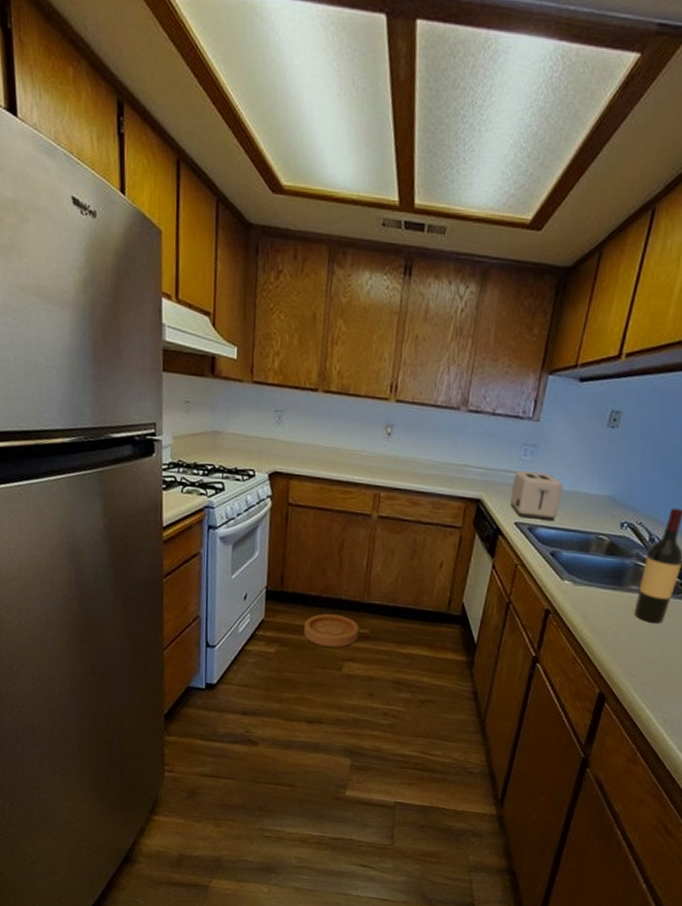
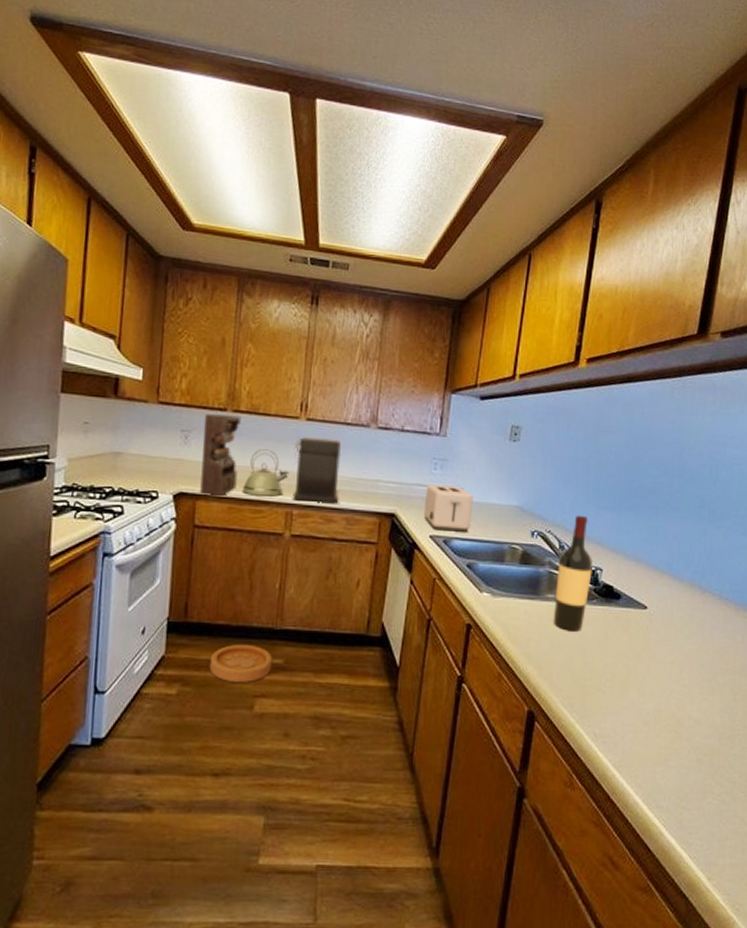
spice rack: none [292,394,332,477] -> present [199,414,241,497]
kettle: none [333,429,378,479] -> present [242,448,290,497]
coffee maker: none [380,419,430,488] -> present [292,437,342,504]

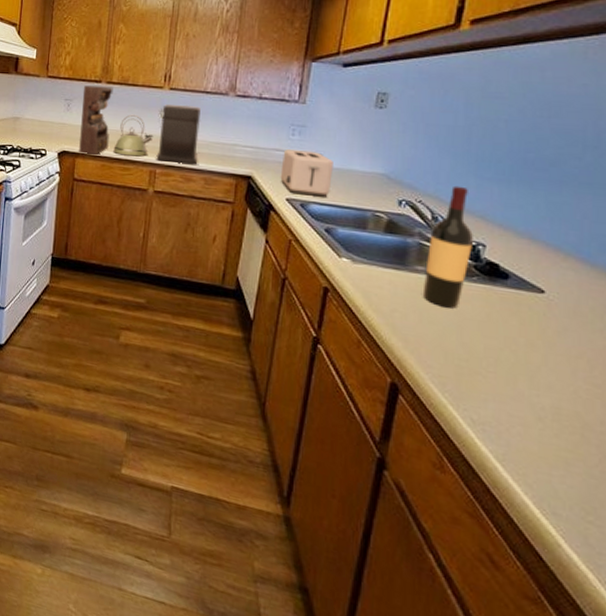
pet bowl: present [209,644,272,684] -> none [84,281,136,316]

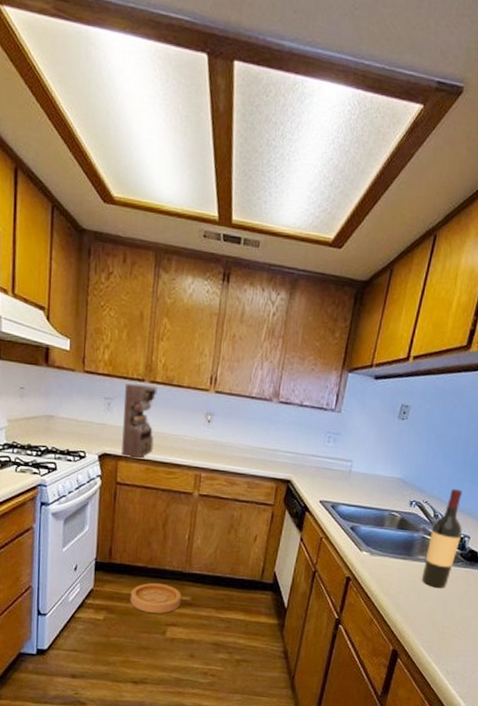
pet bowl: none [84,281,136,316] -> present [130,582,182,614]
kettle: present [113,114,154,157] -> none [158,417,199,461]
coffee maker: present [156,104,201,165] -> none [201,408,246,469]
toaster: present [280,149,333,197] -> none [315,455,361,499]

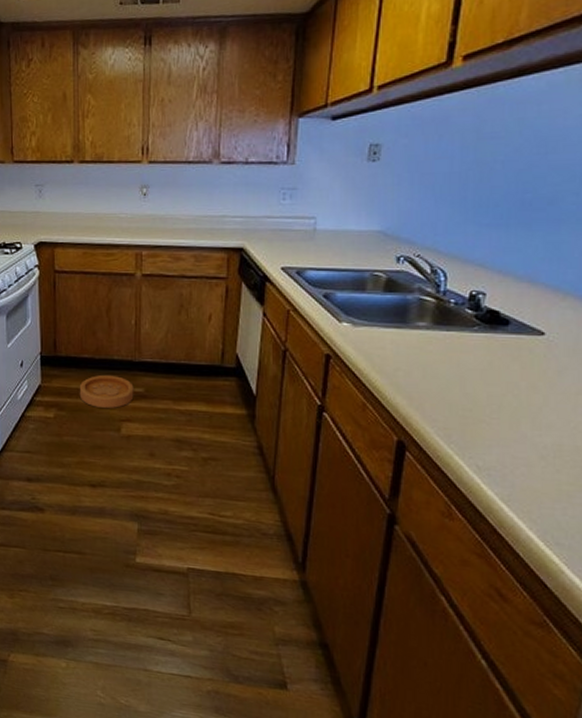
spice rack: present [121,384,157,459] -> none [54,166,89,244]
wine bottle: present [422,488,463,588] -> none [426,235,473,361]

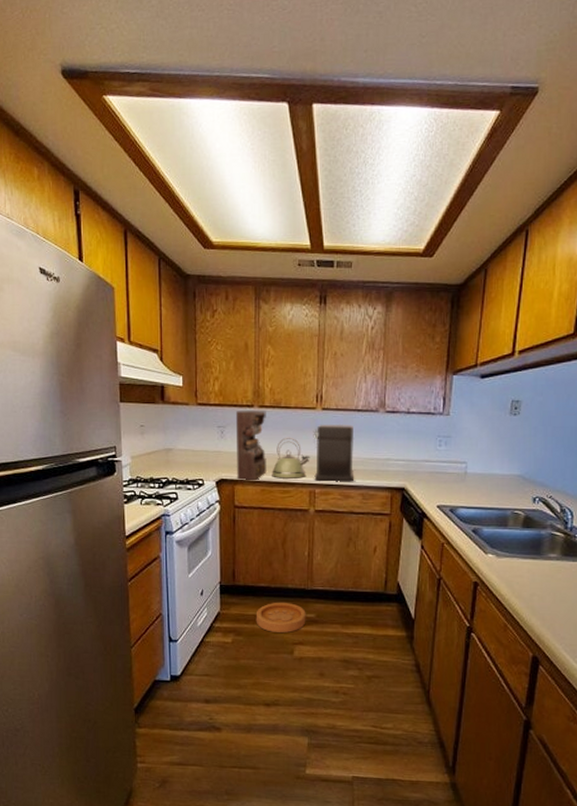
spice rack: none [54,166,89,244] -> present [235,410,267,481]
kettle: none [94,194,136,240] -> present [272,437,310,478]
coffee maker: none [141,178,186,243] -> present [314,424,355,482]

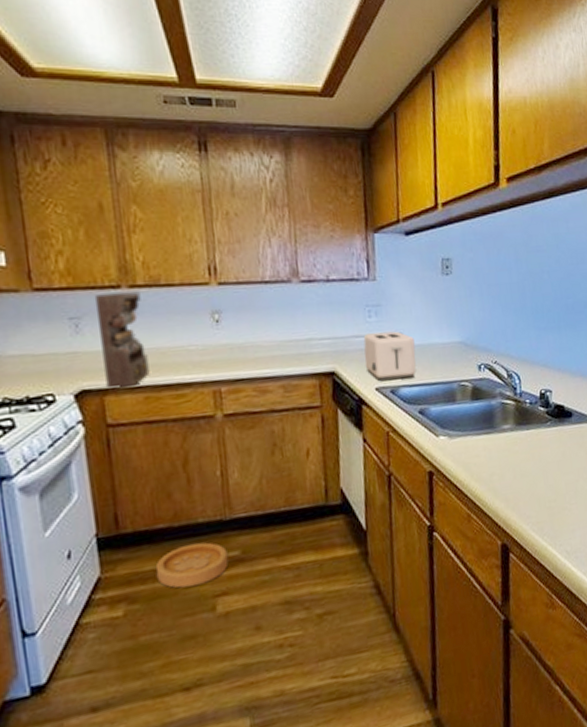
kettle: present [272,437,310,478] -> none [157,323,209,380]
coffee maker: present [314,424,355,482] -> none [213,300,271,378]
toaster: none [431,460,476,501] -> present [363,331,417,382]

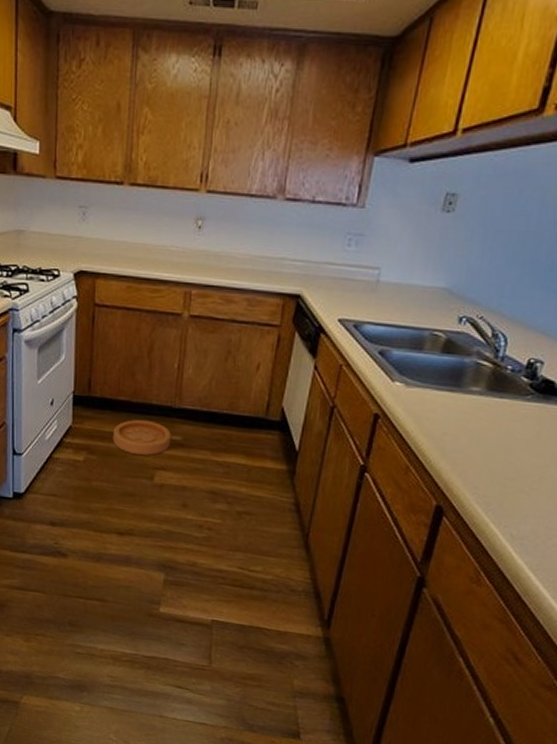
spice rack: present [94,291,150,389] -> none [98,188,138,276]
toaster: present [363,331,417,382] -> none [332,263,392,316]

